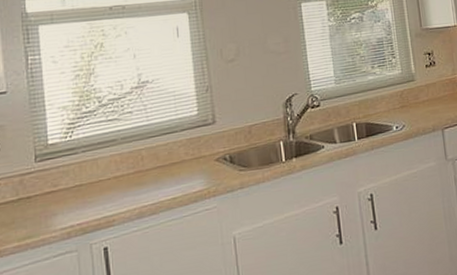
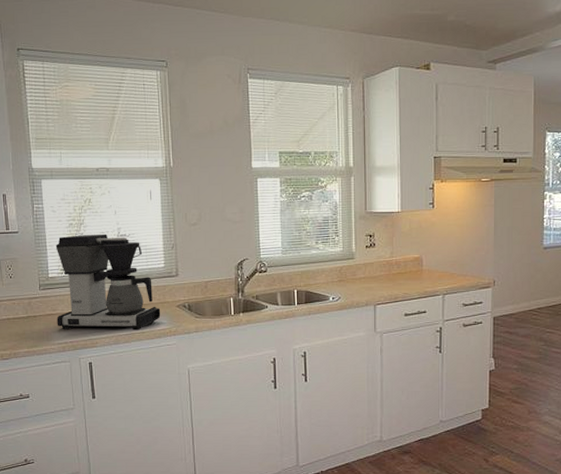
coffee maker: none [57,83,196,210] -> present [55,235,161,331]

